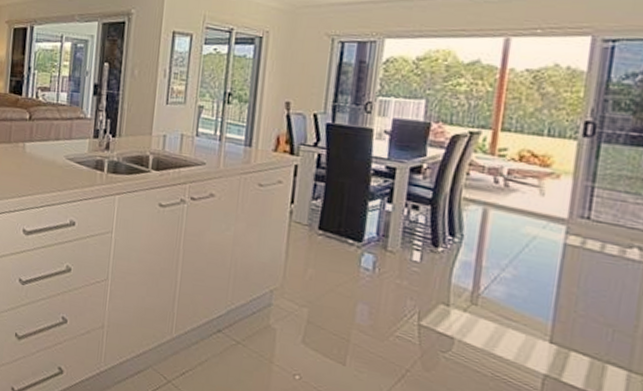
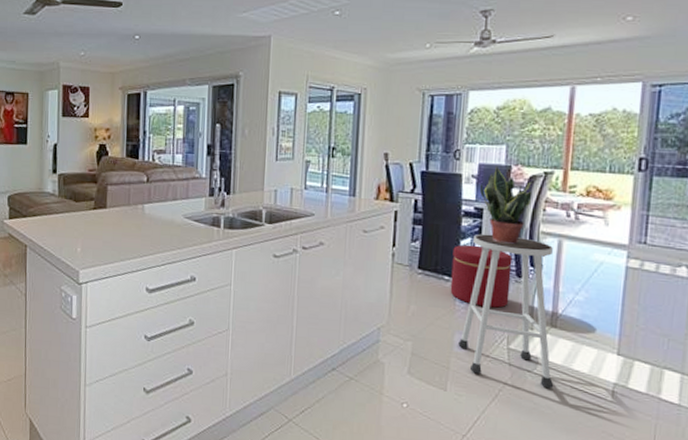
ottoman: none [354,206,428,279] -> present [450,244,513,308]
stool: none [361,195,477,373] -> present [458,233,554,388]
potted plant: none [393,121,455,210] -> present [480,165,533,244]

